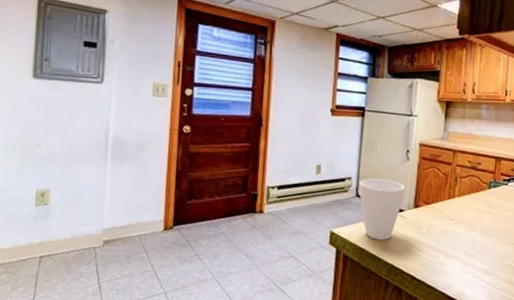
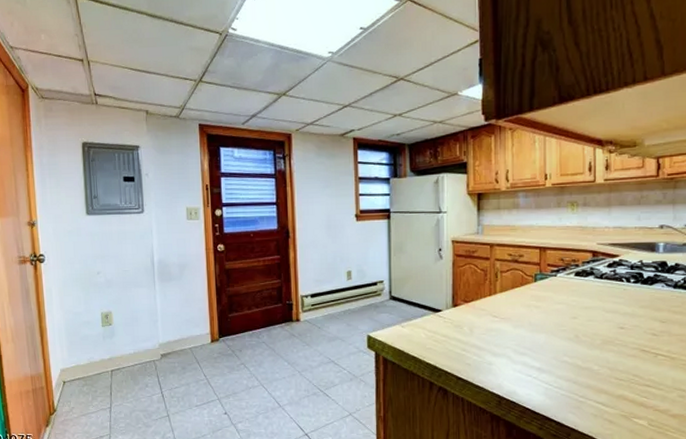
cup: present [358,178,406,240] -> none [391,280,442,341]

